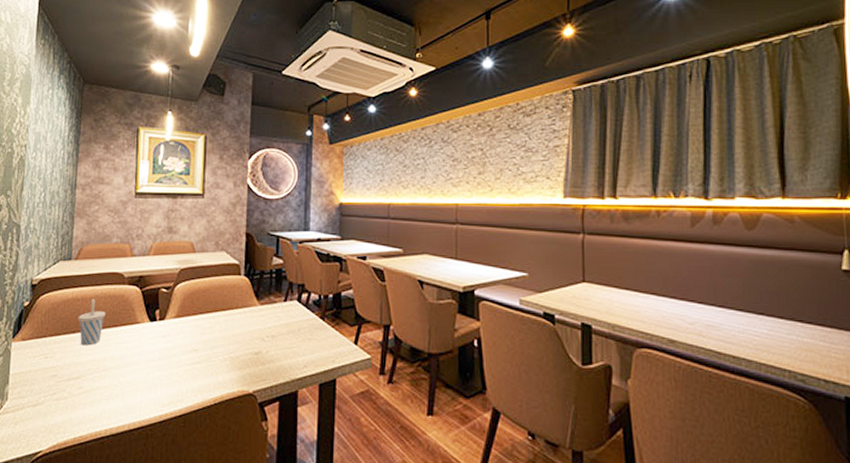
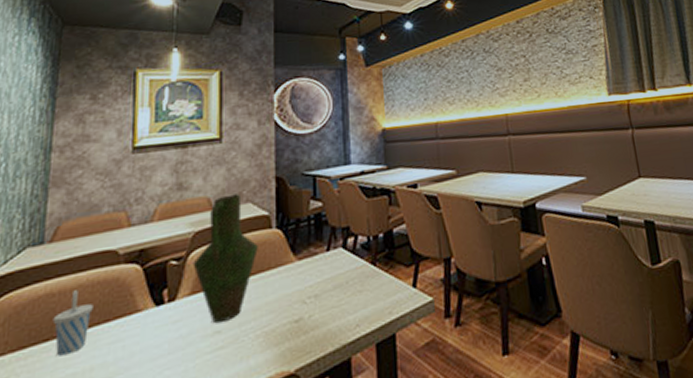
vase: none [178,241,229,344] -> present [193,192,258,324]

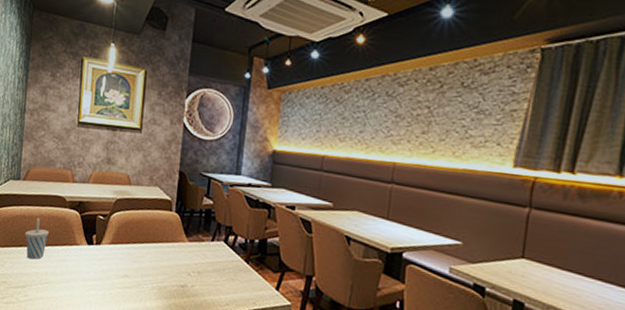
vase: present [193,192,258,324] -> none [114,175,161,271]

